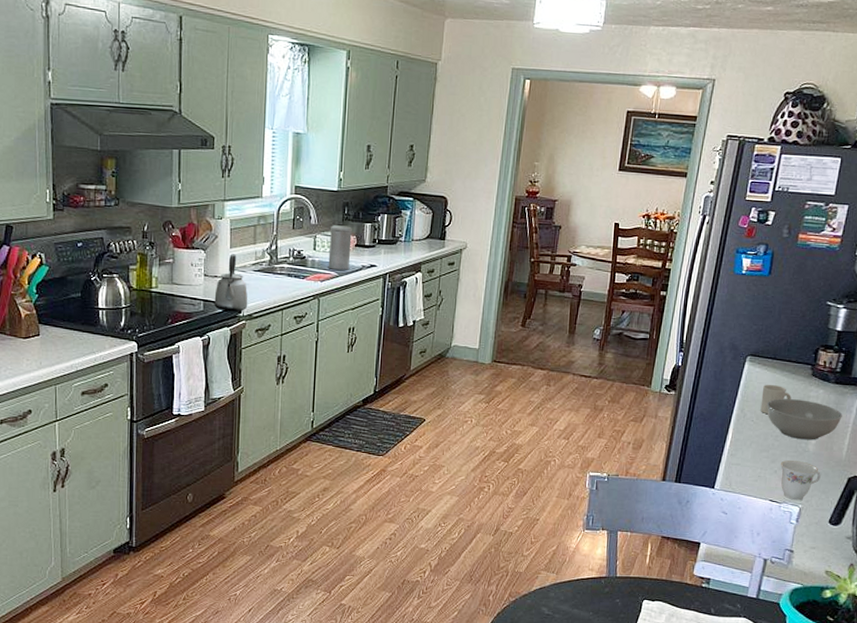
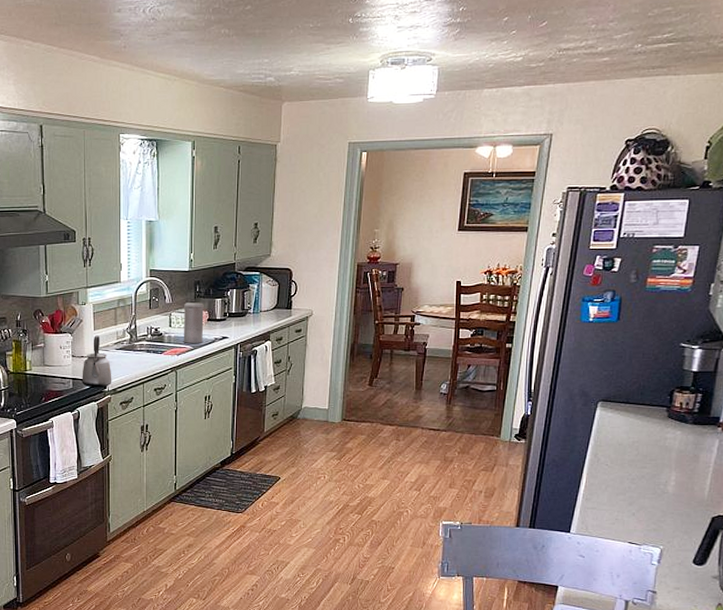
mug: present [760,384,792,415] -> none [615,428,647,458]
bowl: present [766,398,843,440] -> none [621,442,703,482]
teacup: present [781,459,821,501] -> none [639,501,682,542]

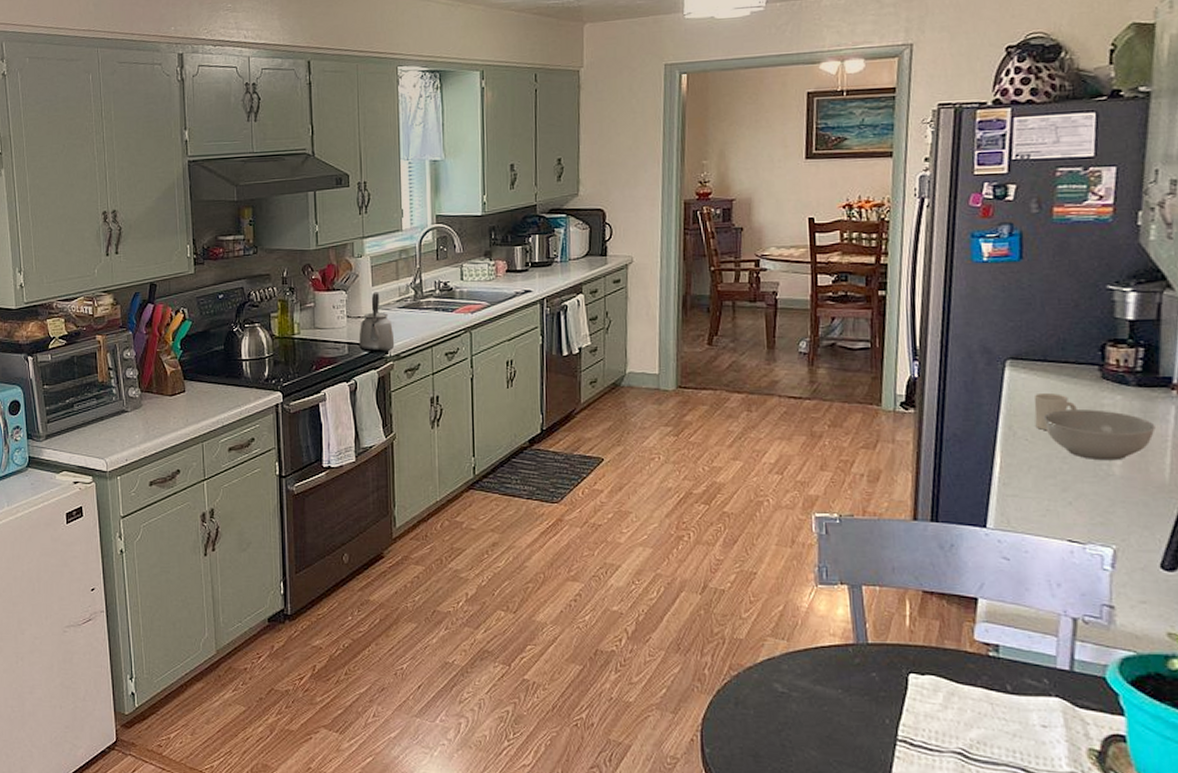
canister: present [183,302,204,345] -> none [477,251,503,300]
mug: none [615,428,647,458] -> present [1034,392,1077,431]
bowl: none [621,442,703,482] -> present [1043,409,1156,461]

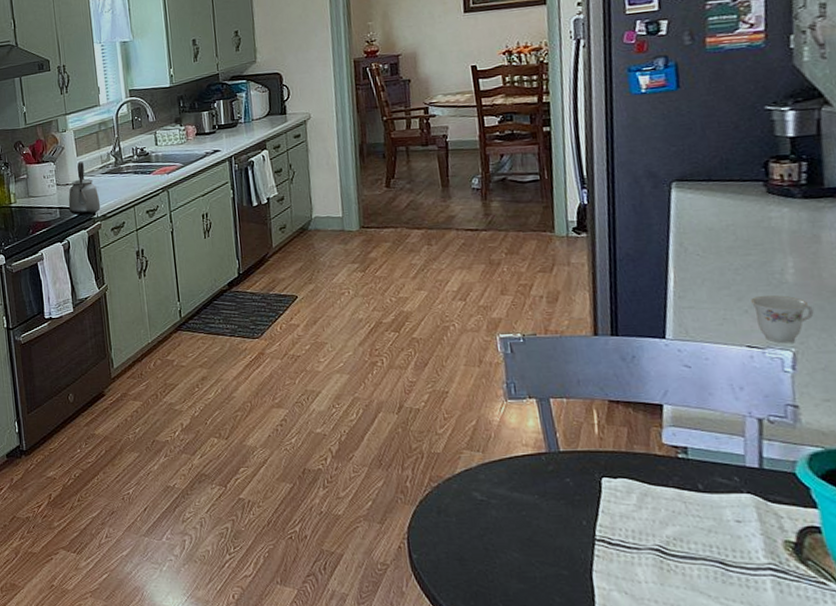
mug: present [1034,392,1077,431] -> none [702,210,746,246]
bowl: present [1043,409,1156,461] -> none [712,222,825,270]
teacup: none [1076,487,1138,540] -> present [751,294,814,344]

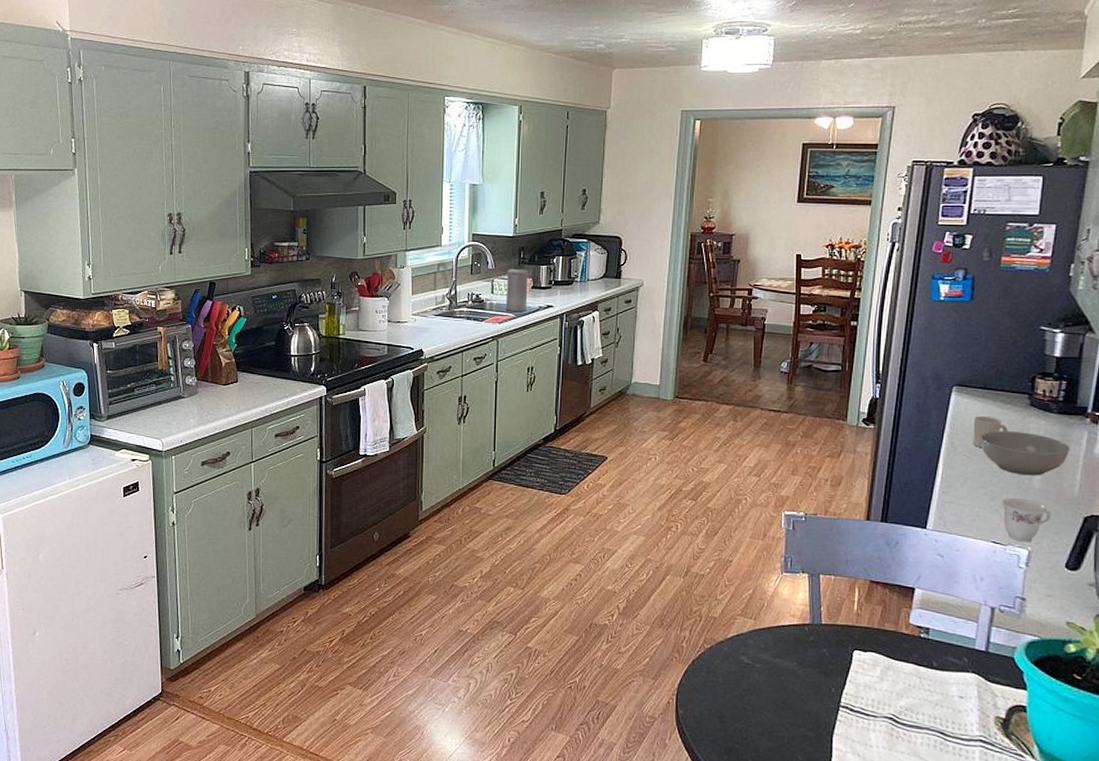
kettle: present [68,161,101,216] -> none [397,300,430,355]
canister: none [169,117,194,162] -> present [505,269,528,313]
mug: none [702,210,746,246] -> present [973,415,1008,449]
bowl: none [712,222,825,270] -> present [980,431,1070,476]

